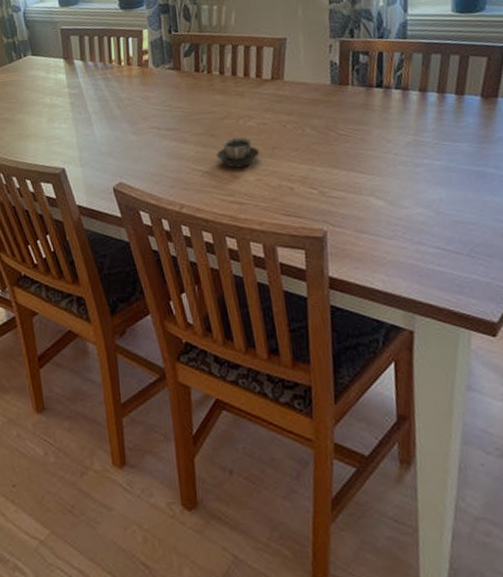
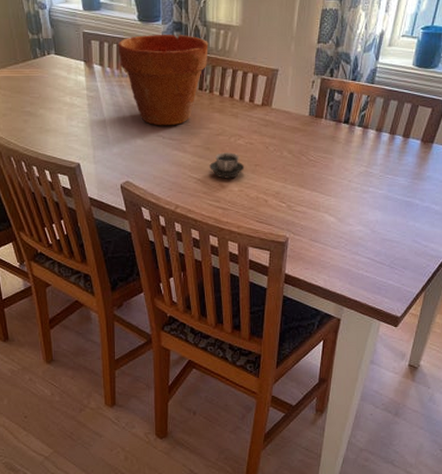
flower pot: none [99,16,202,117] -> present [118,34,209,126]

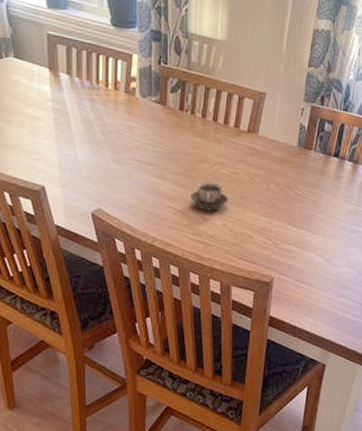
flower pot: present [118,34,209,126] -> none [88,42,190,149]

